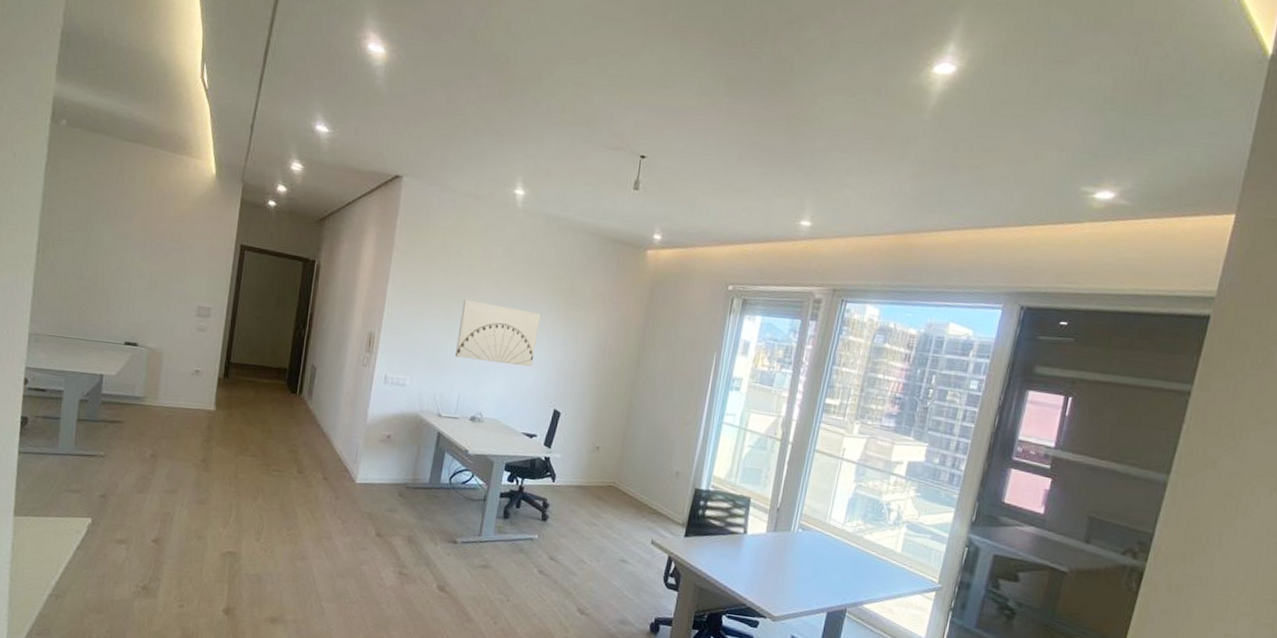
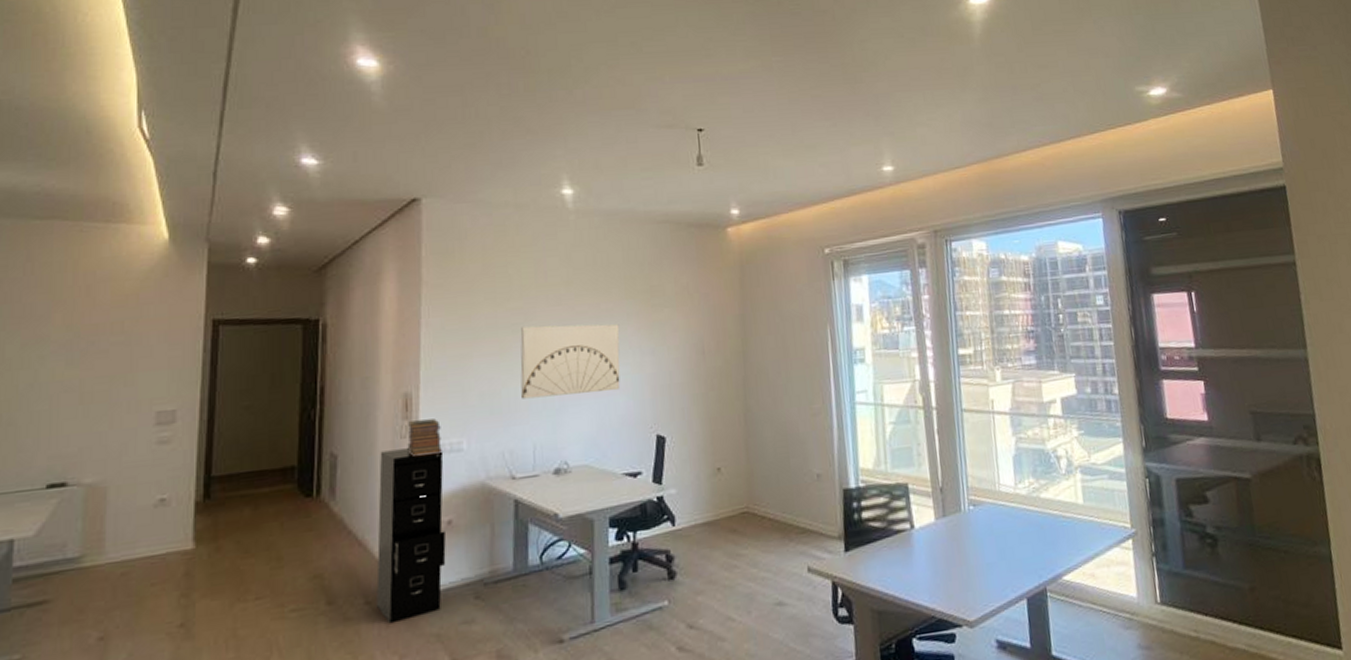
filing cabinet: none [331,372,392,498] -> present [376,448,446,624]
book stack: none [366,354,393,384] -> present [407,419,442,456]

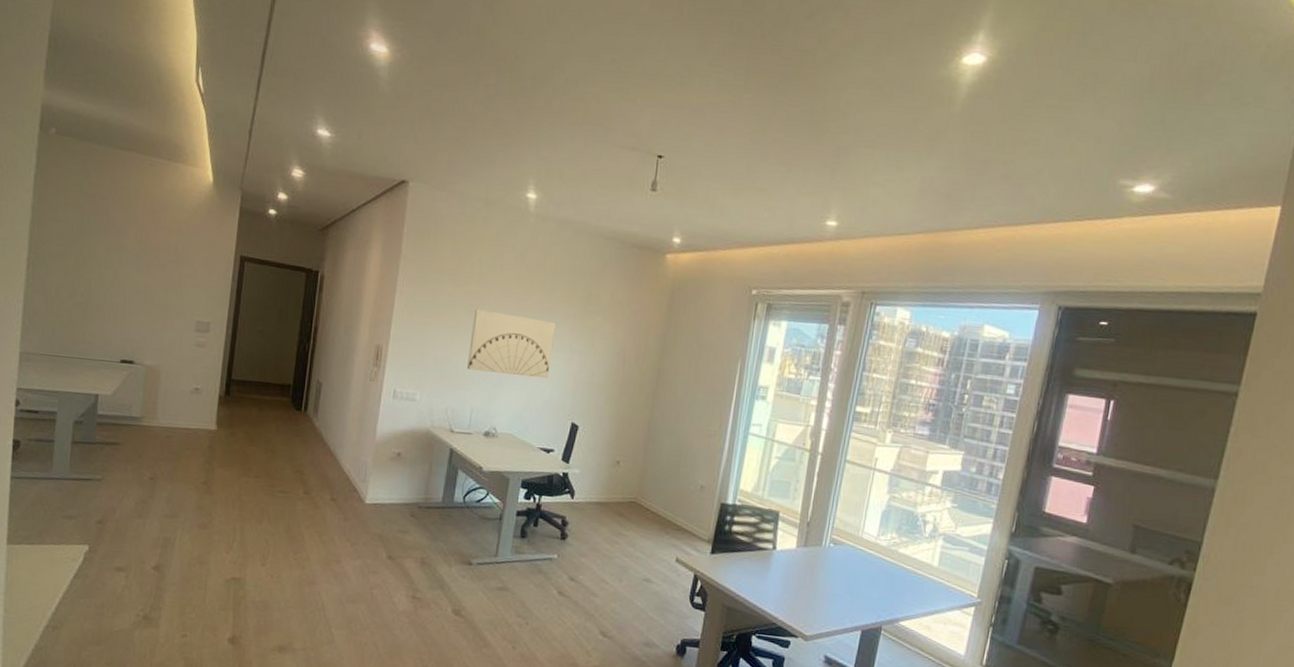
filing cabinet: present [376,448,446,624] -> none [339,387,401,519]
book stack: present [407,419,442,456] -> none [374,368,402,399]

